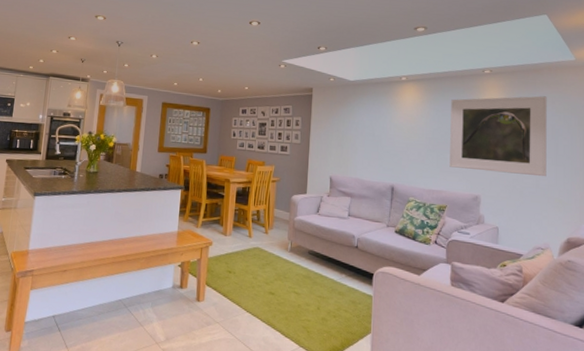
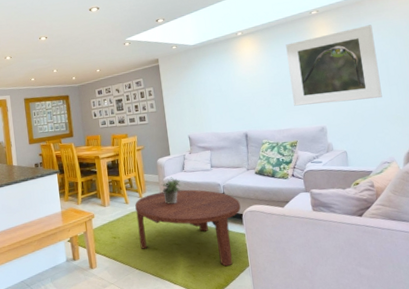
coffee table: none [255,231,373,329] -> present [135,189,241,267]
potted plant: none [291,217,312,248] -> present [161,177,181,204]

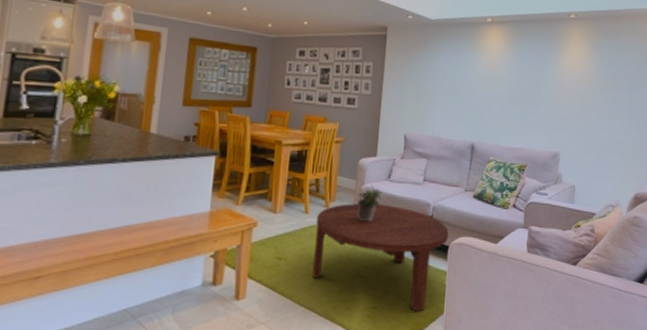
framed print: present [286,25,382,106] -> none [531,45,626,131]

